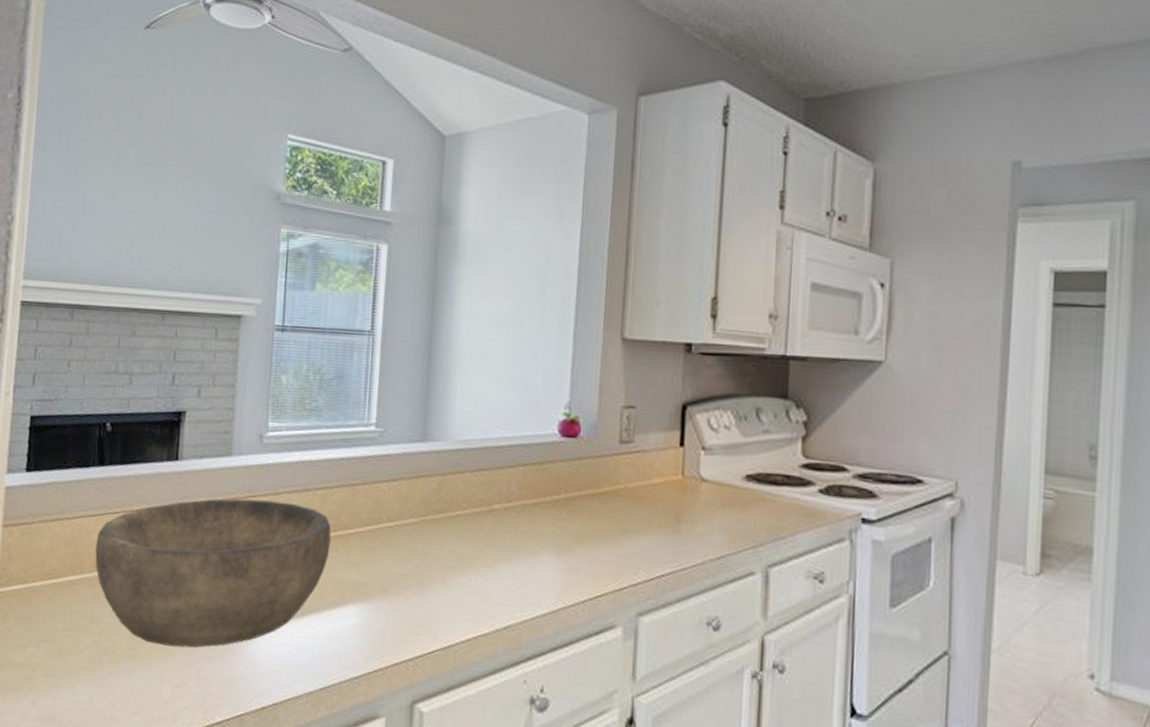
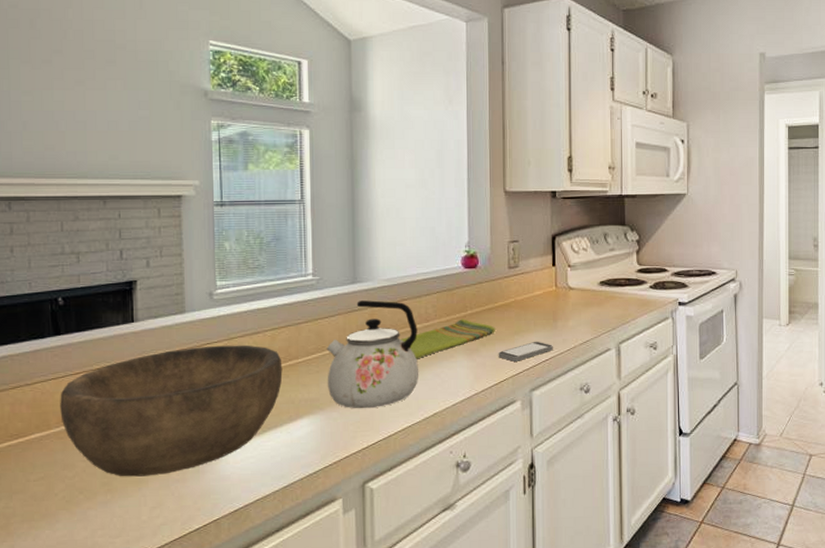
kettle: none [380,464,496,607] -> present [326,300,419,409]
dish towel: none [473,503,596,550] -> present [400,319,495,359]
smartphone: none [597,547,673,572] -> present [498,341,553,362]

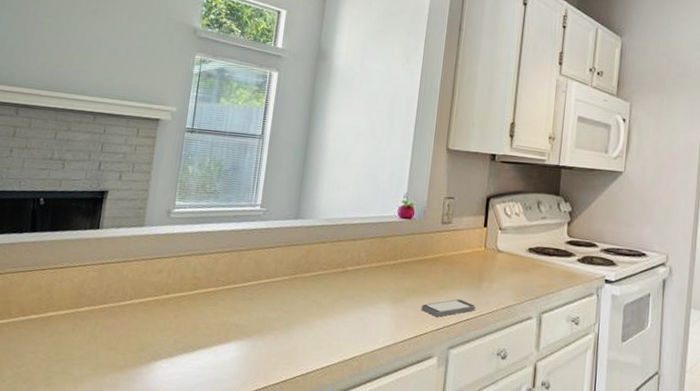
bowl: present [60,345,283,477] -> none [21,259,221,377]
kettle: present [326,300,419,409] -> none [258,236,349,343]
dish towel: present [400,319,495,359] -> none [331,267,422,301]

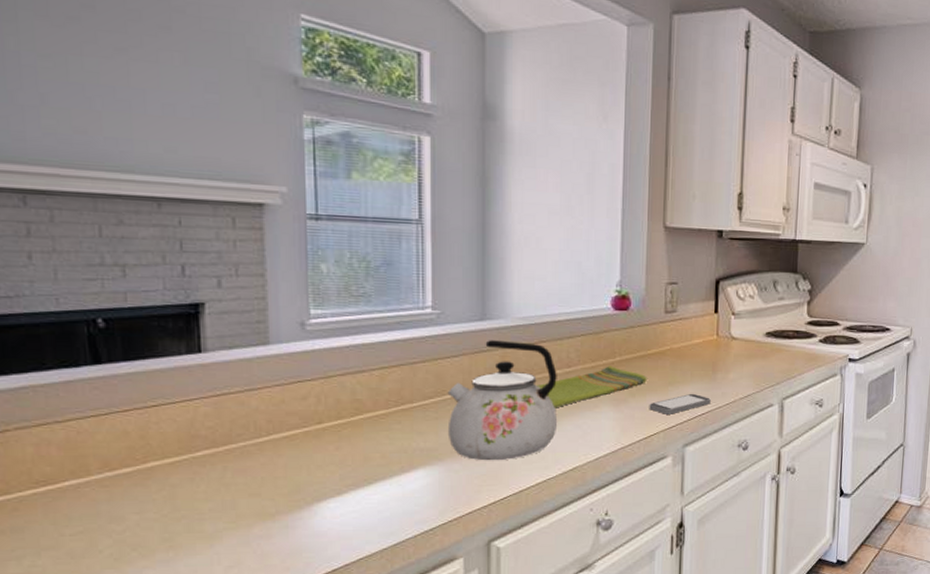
kettle: none [258,236,349,343] -> present [447,340,558,461]
dish towel: none [331,267,422,301] -> present [537,366,647,408]

